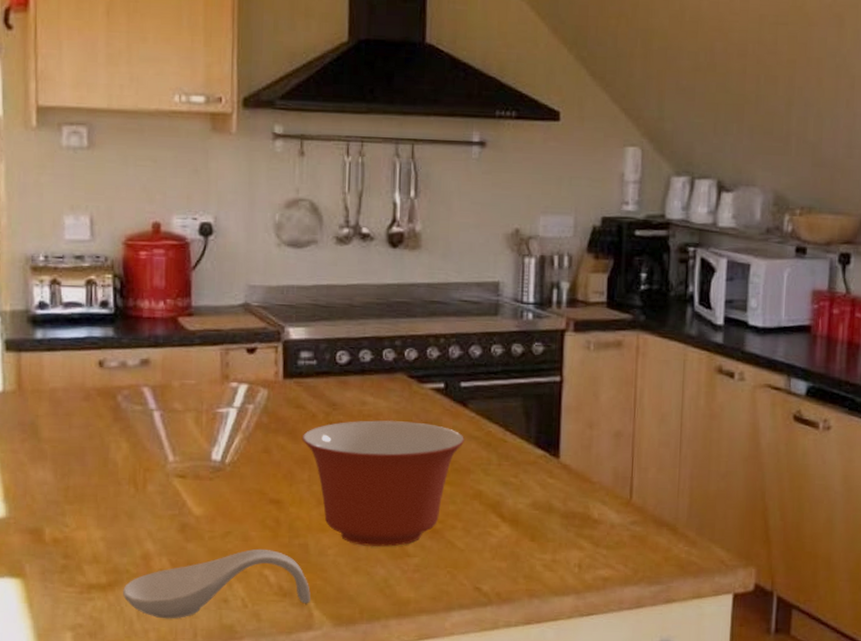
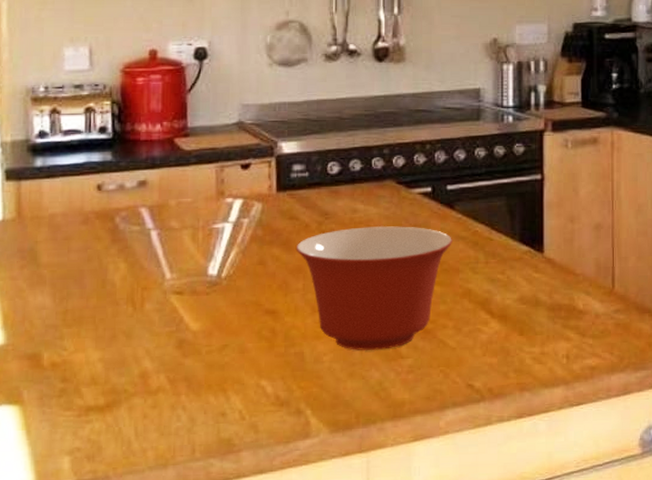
spoon rest: present [123,549,310,619] -> none [121,360,307,437]

